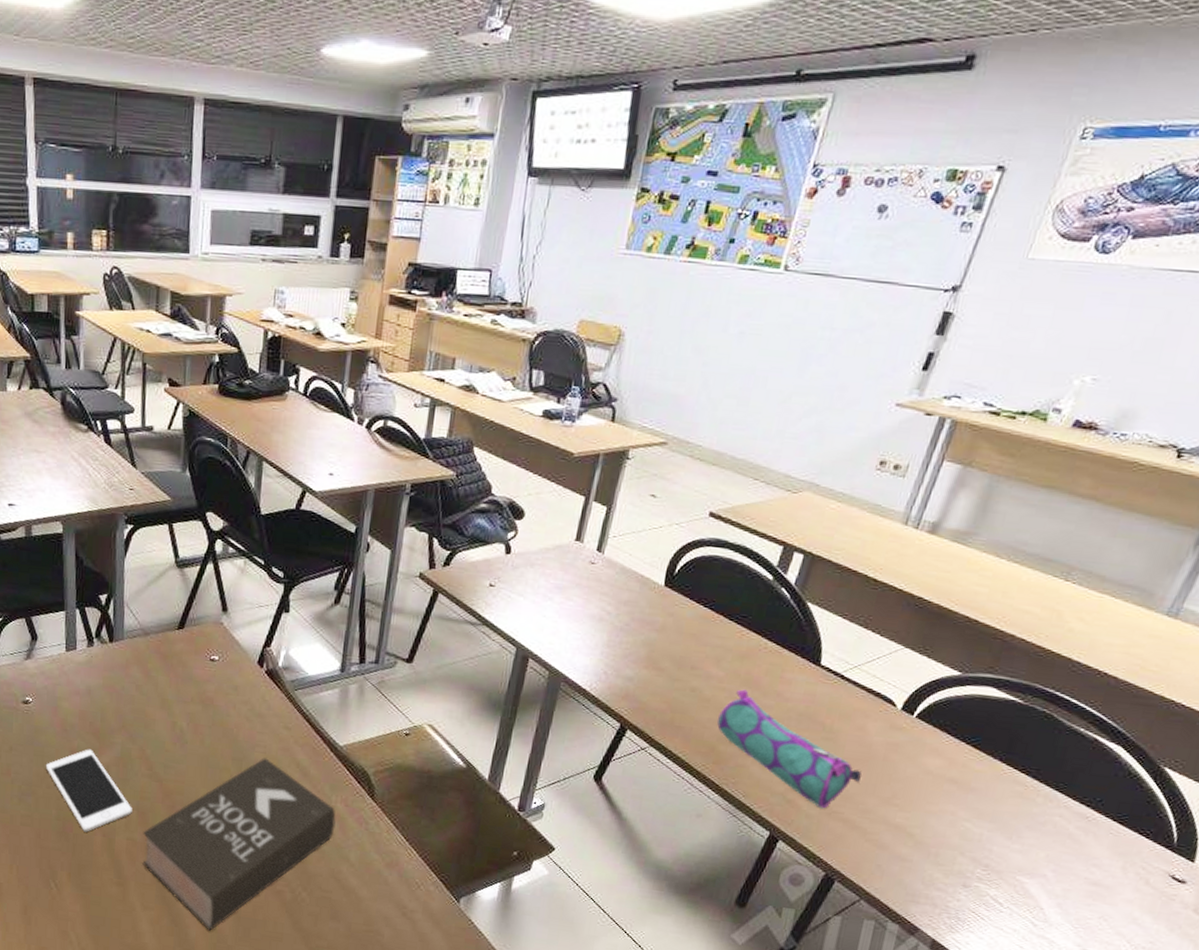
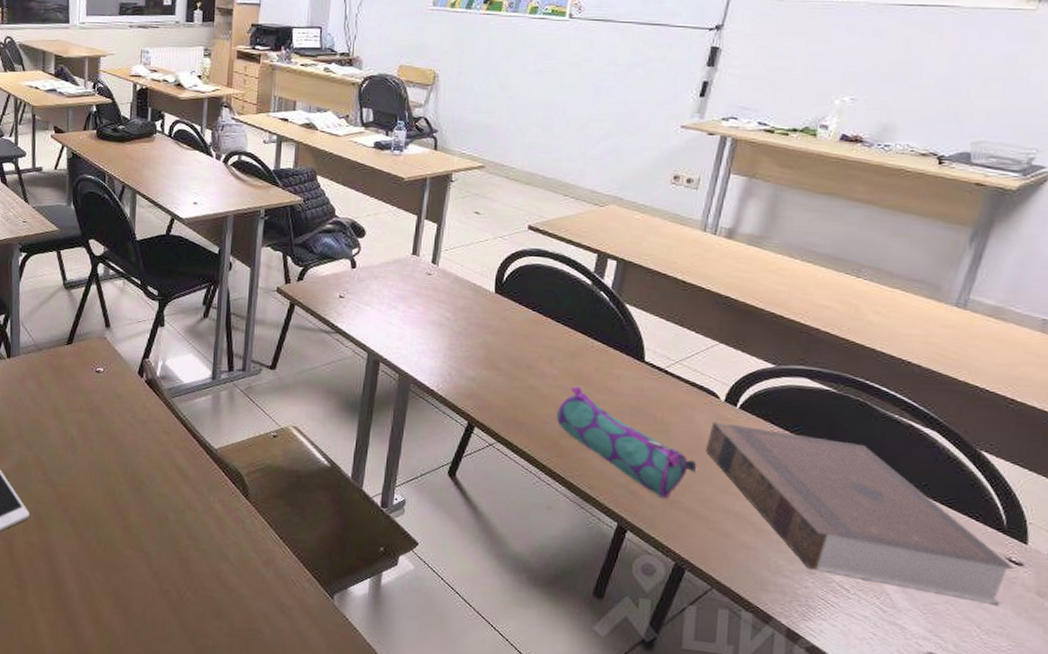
book: present [142,758,336,931] -> none [40,461,215,632]
book: none [872,731,1176,921] -> present [705,422,1014,605]

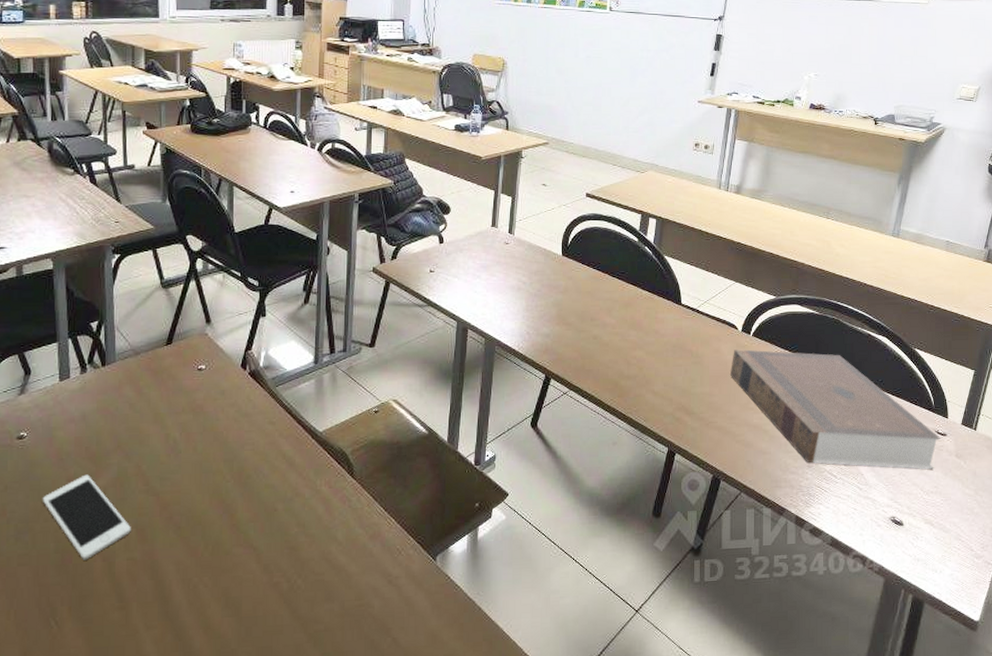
pencil case: present [556,386,696,499] -> none [616,332,724,421]

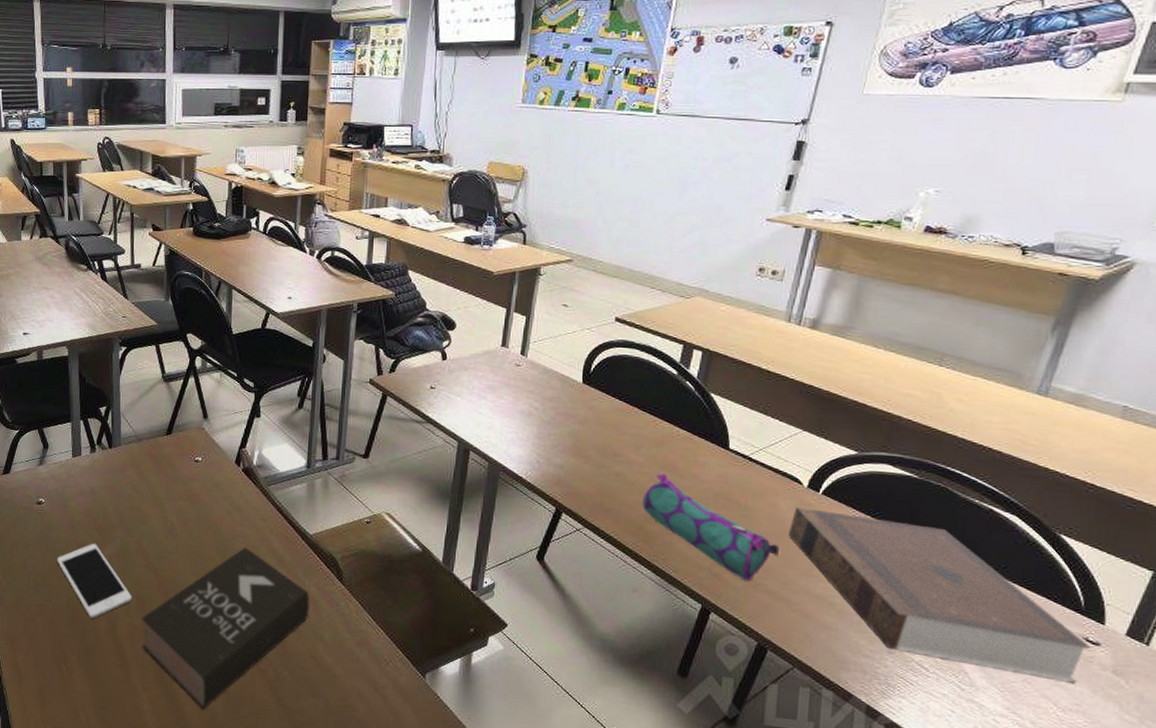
book: none [143,454,322,638] -> present [142,547,310,709]
pencil case: none [616,332,724,421] -> present [641,473,779,582]

